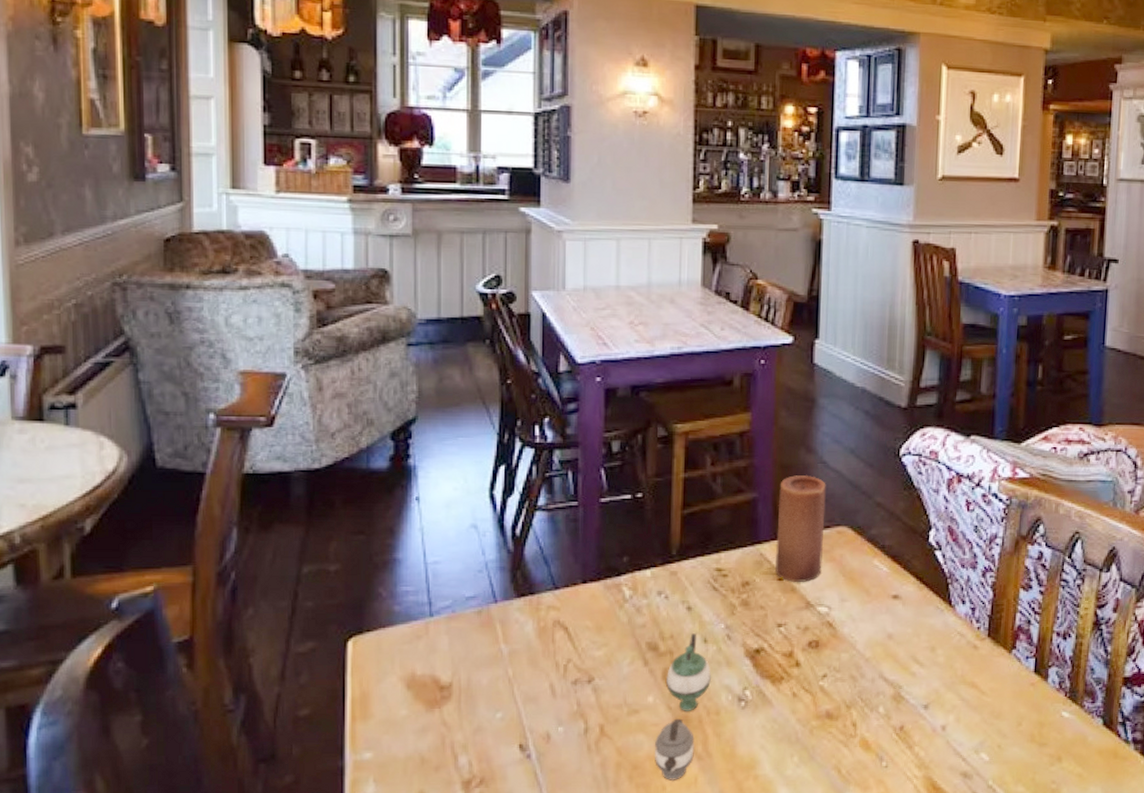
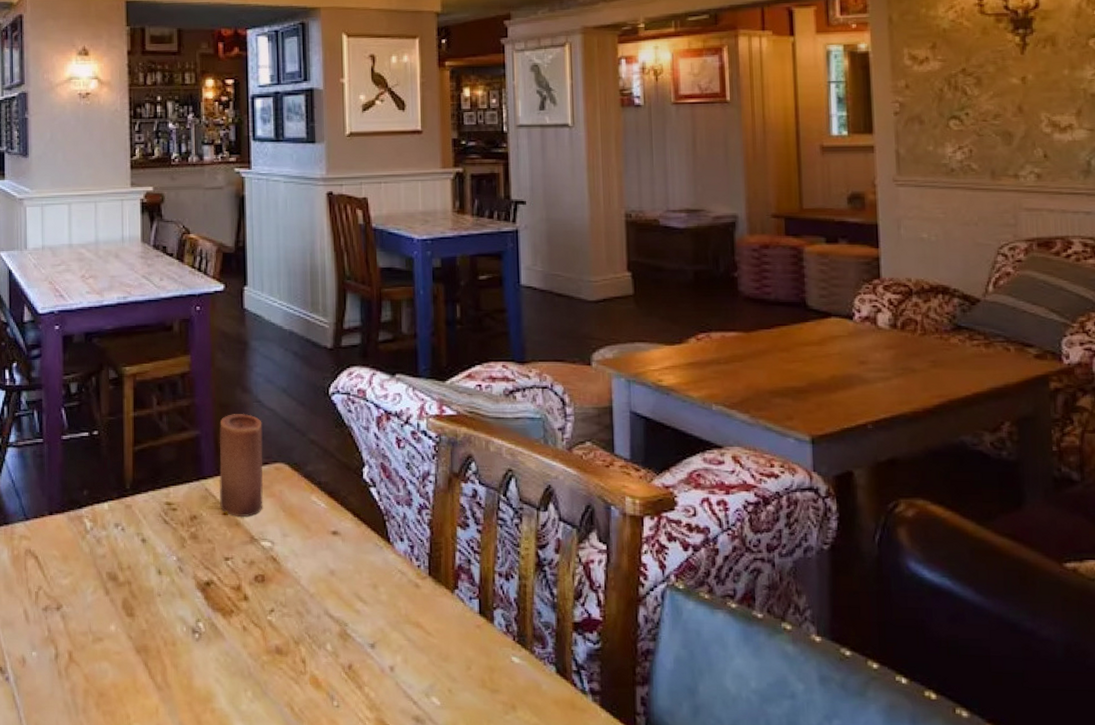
teapot: present [655,633,711,780] -> none [118,565,166,710]

